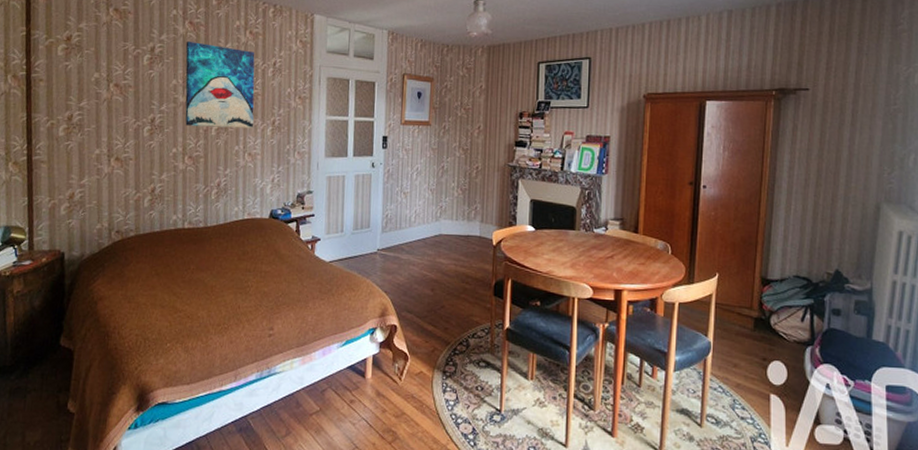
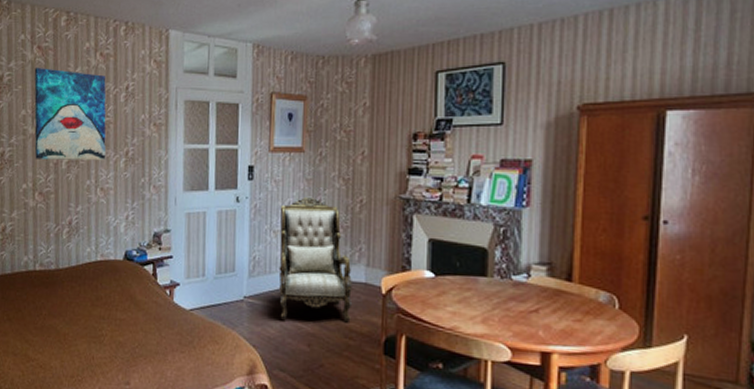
armchair: none [407,163,469,270] -> present [278,196,352,323]

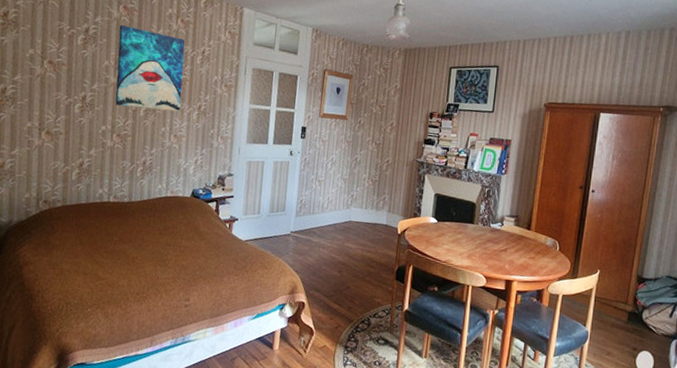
armchair: present [278,196,352,323] -> none [319,154,377,255]

